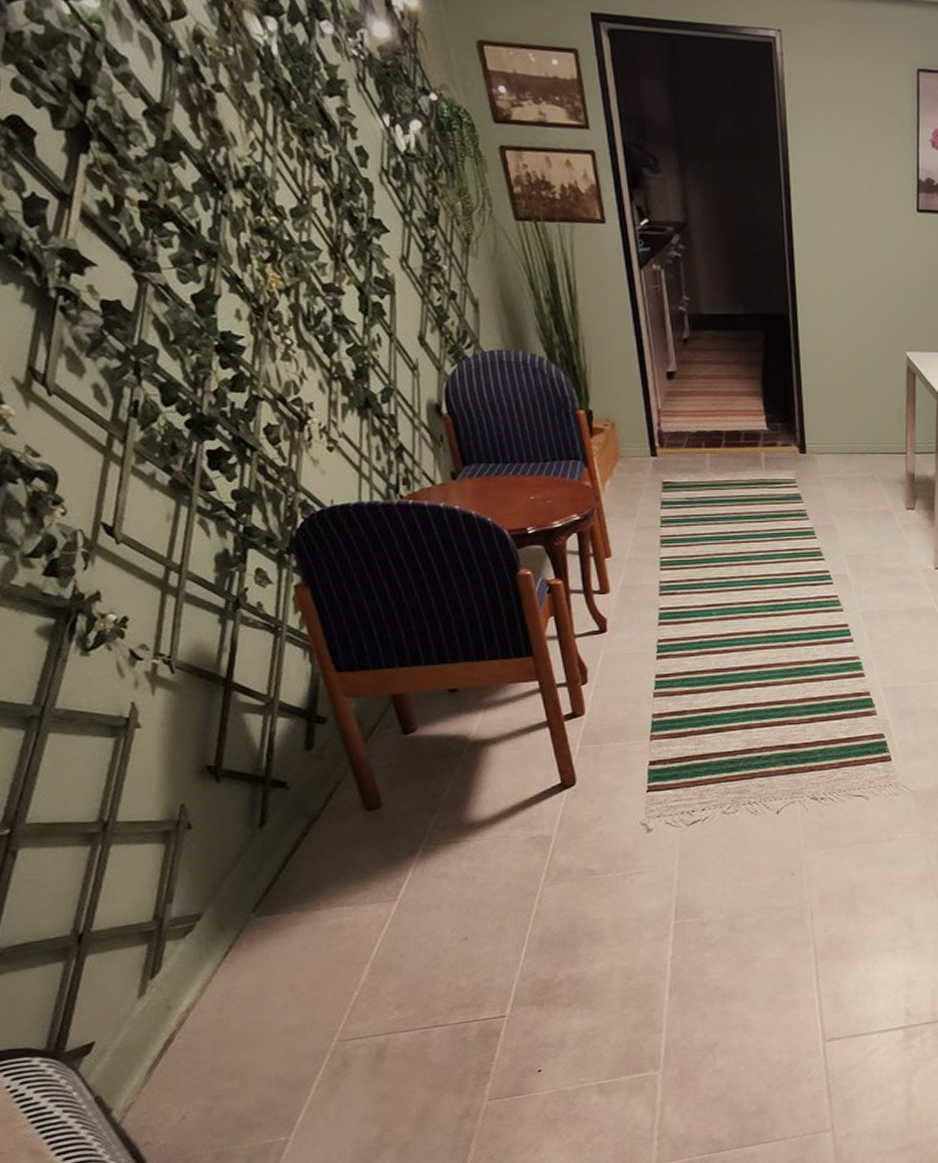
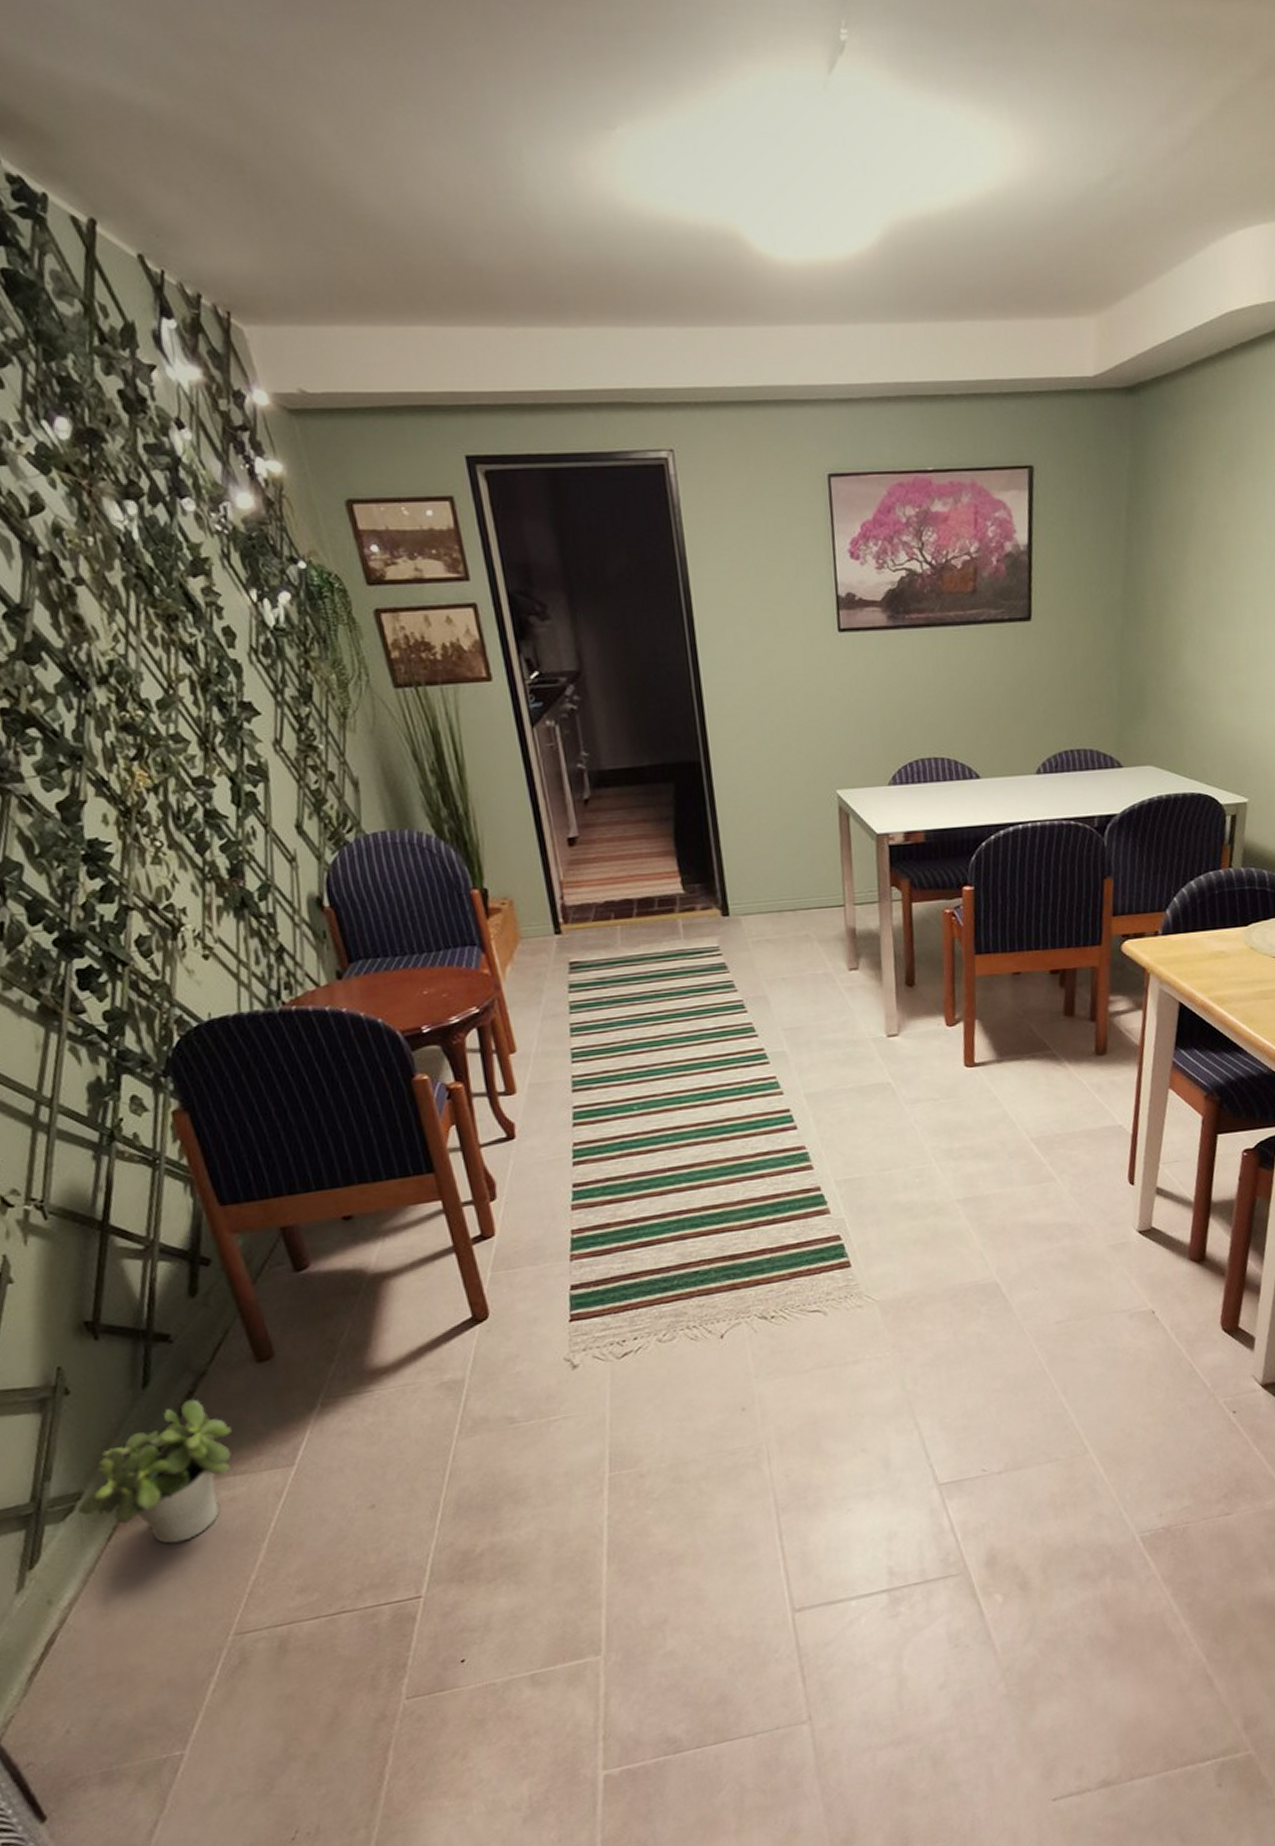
potted plant: none [197,839,341,962] -> present [78,1399,232,1544]

